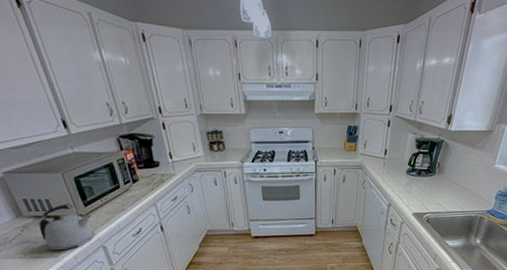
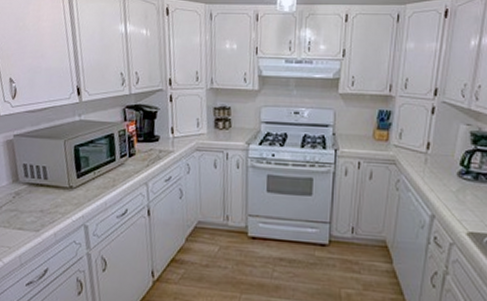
kettle: present [39,203,94,250] -> none [29,173,81,224]

